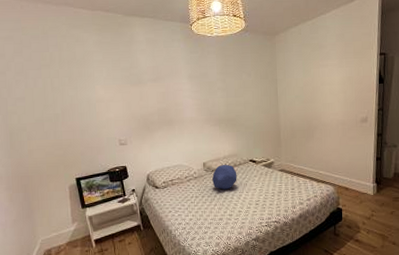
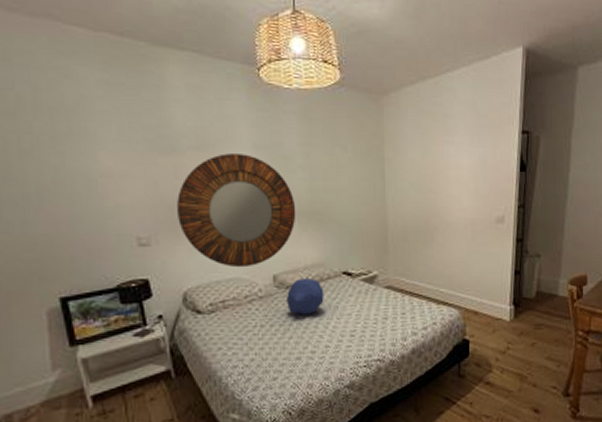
home mirror: none [142,82,218,158] -> present [177,153,296,268]

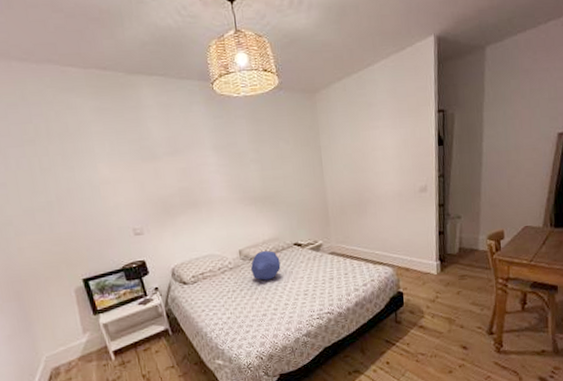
home mirror: present [177,153,296,268] -> none [159,154,253,247]

